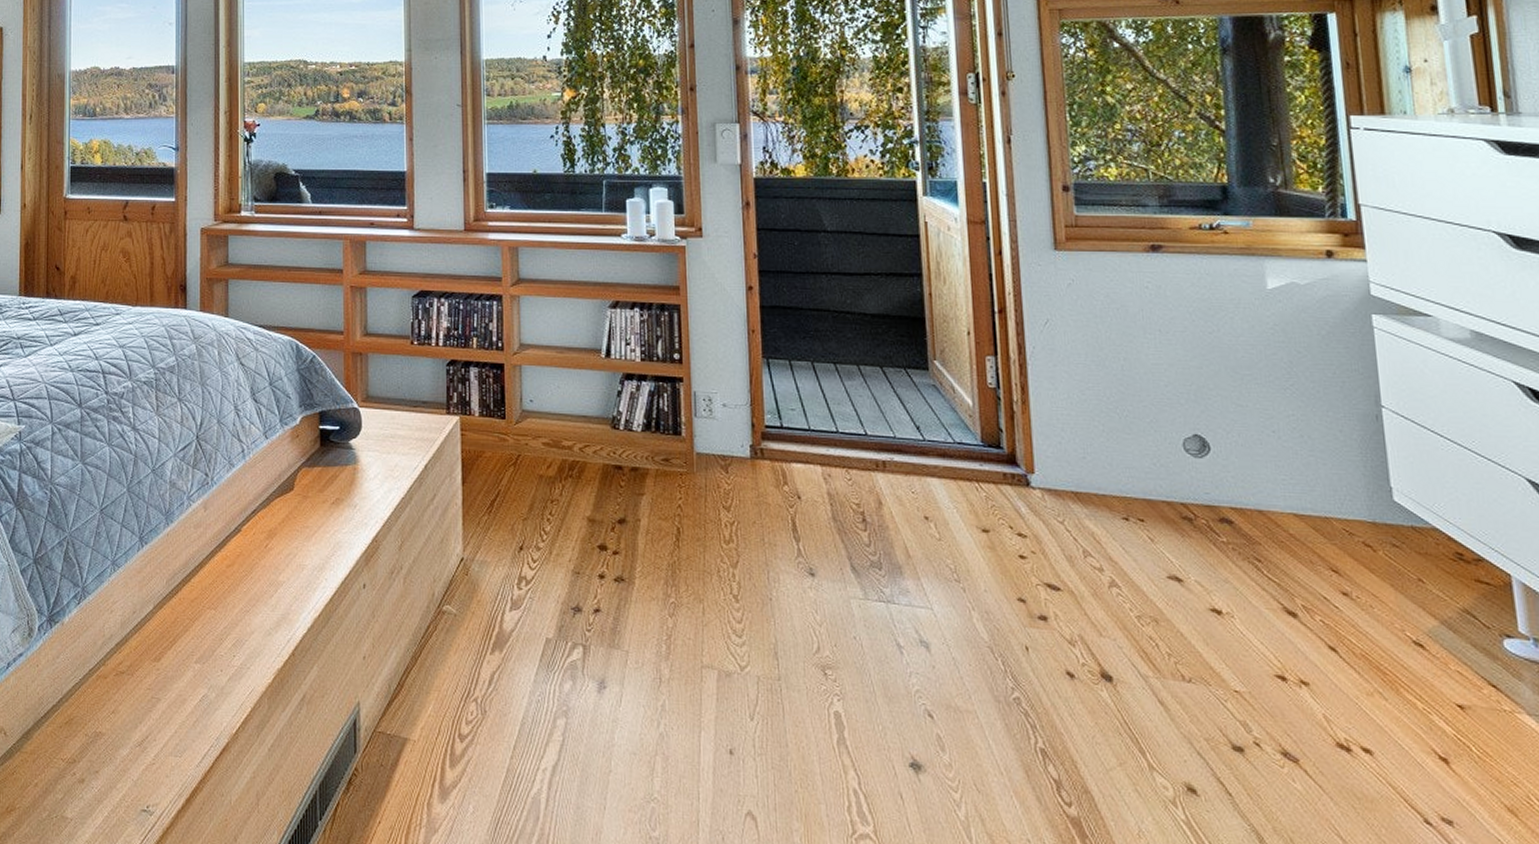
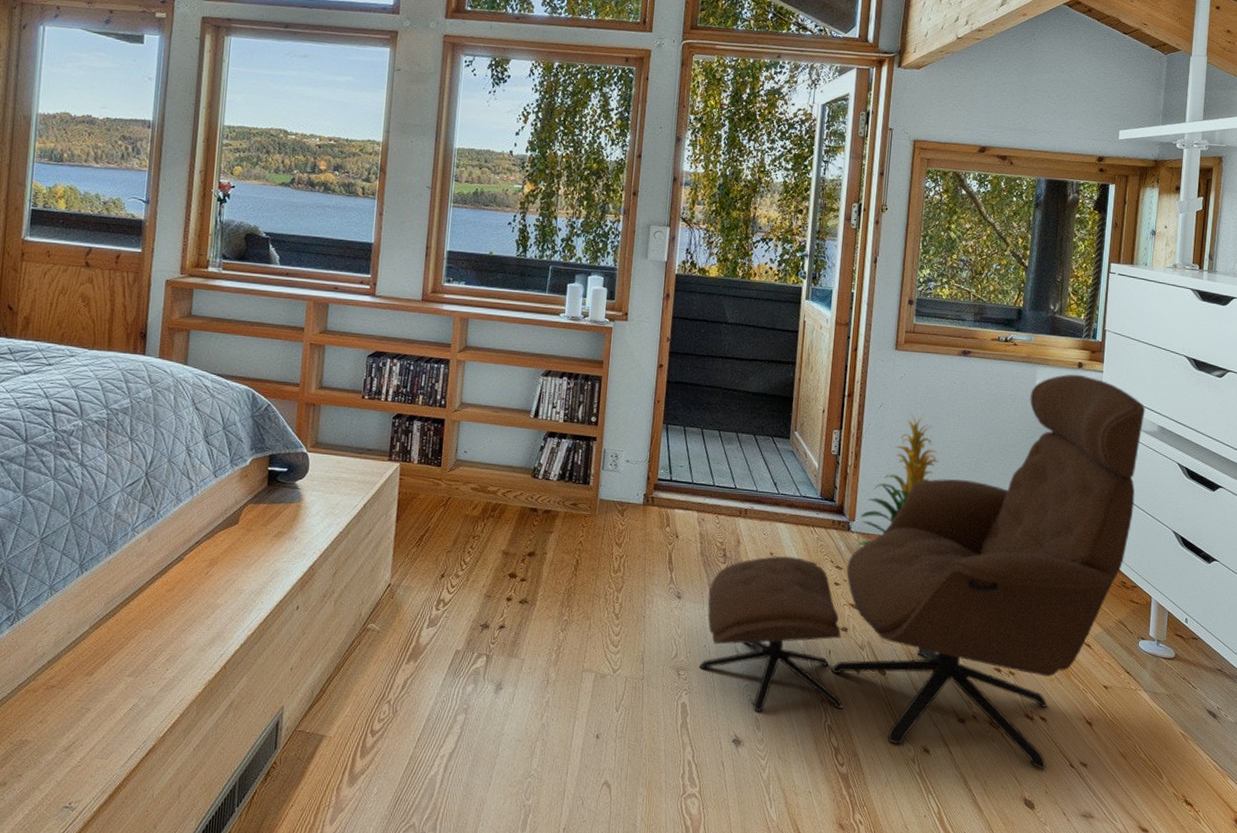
lounge chair: none [849,266,1456,825] -> present [698,374,1146,769]
indoor plant: none [1041,330,1142,505] -> present [857,414,939,545]

